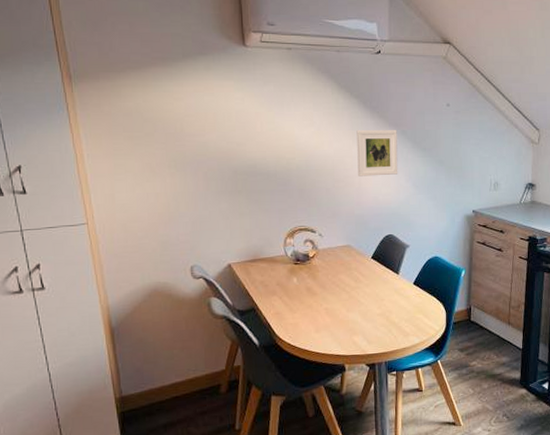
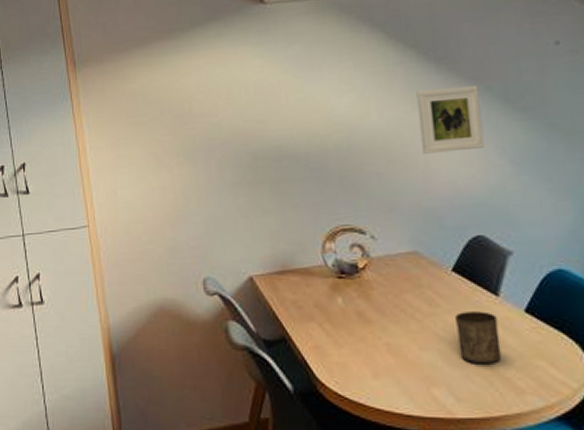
cup: none [371,285,398,319] -> present [455,311,502,364]

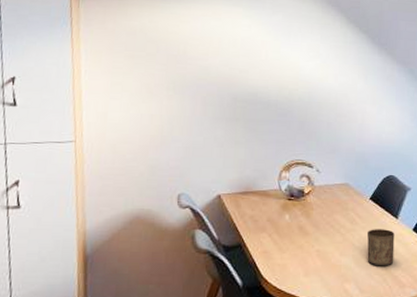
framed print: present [416,86,485,154] -> none [361,66,404,114]

